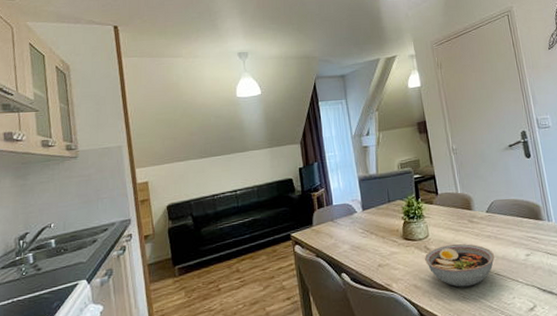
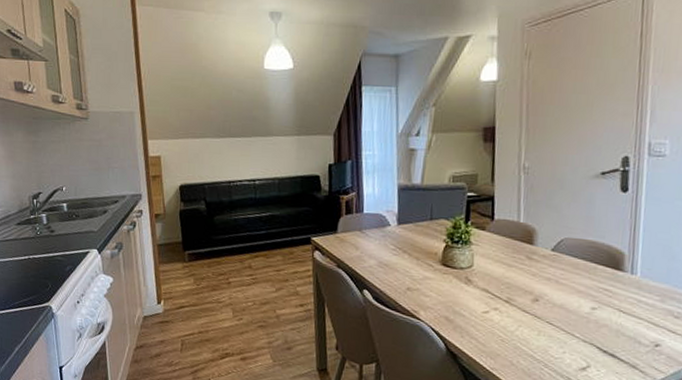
bowl: present [424,244,495,287] -> none [462,280,550,331]

